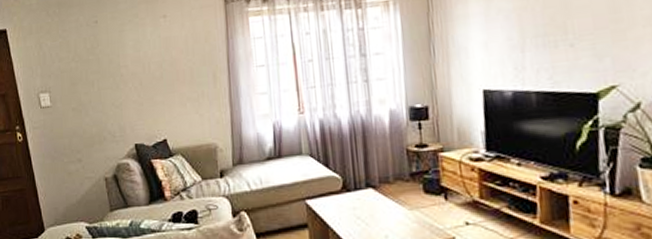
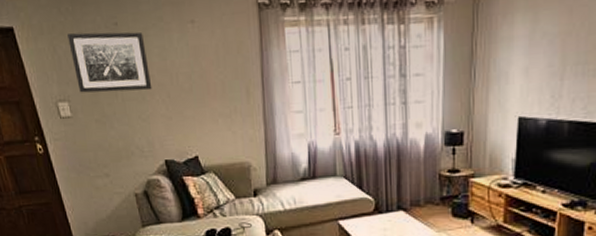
wall art: none [53,27,126,85] -> present [67,31,152,93]

